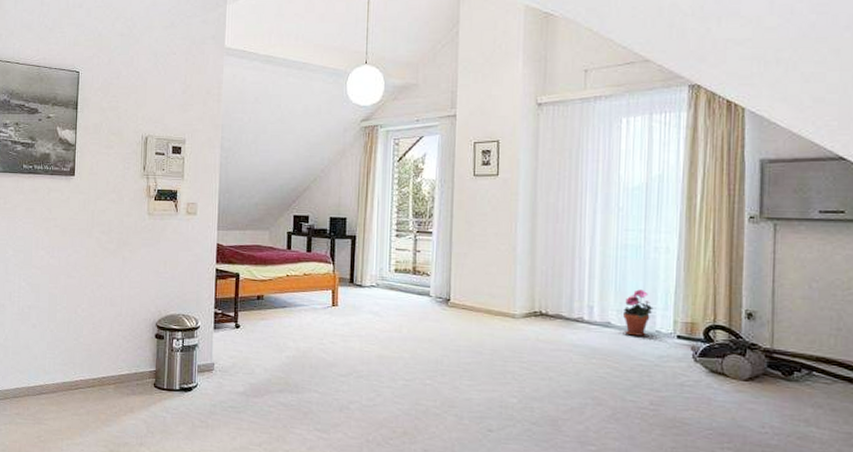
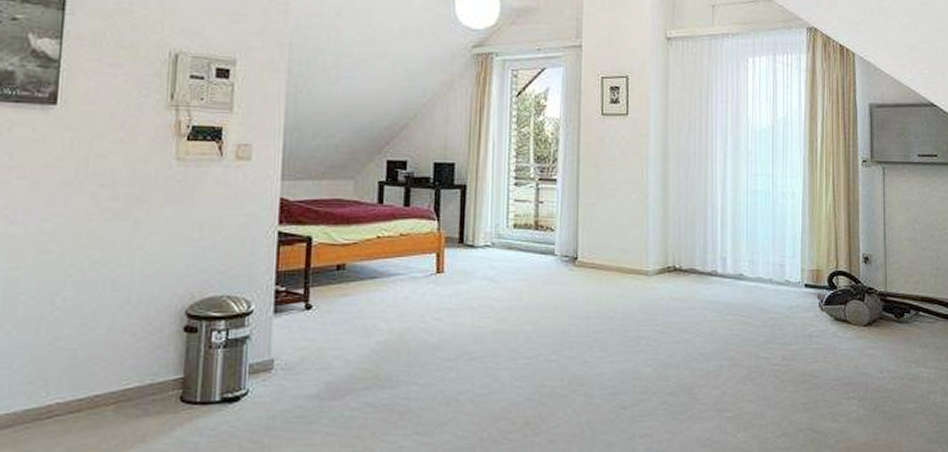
potted plant: present [623,289,653,336] -> none [755,237,783,287]

